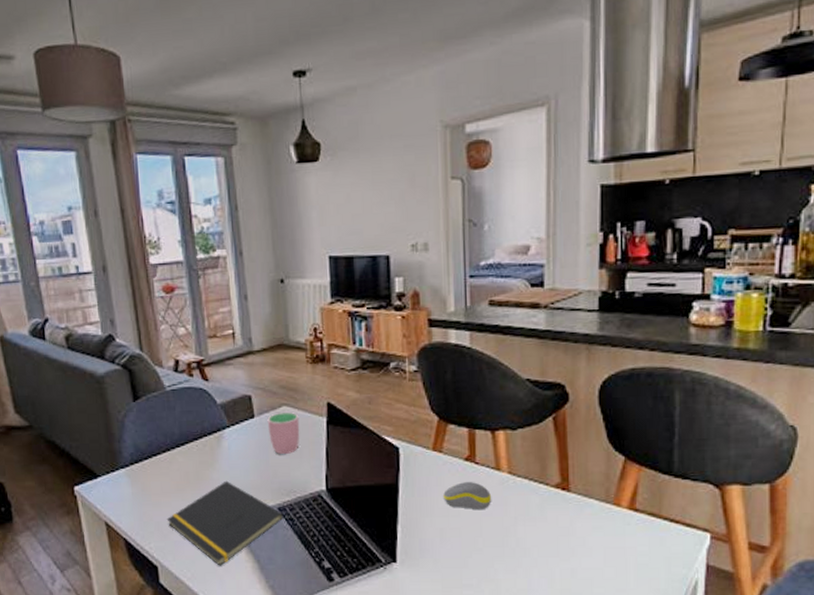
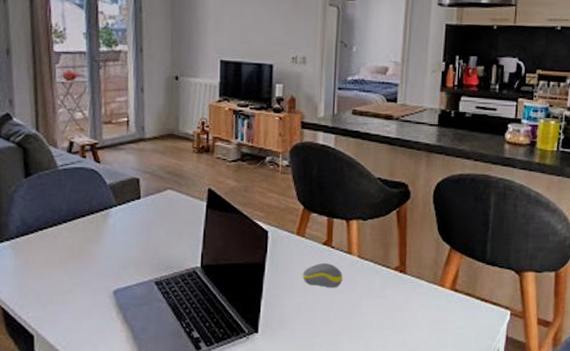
notepad: present [166,480,284,566] -> none [47,255,160,335]
cup: present [267,411,300,455] -> none [152,195,182,234]

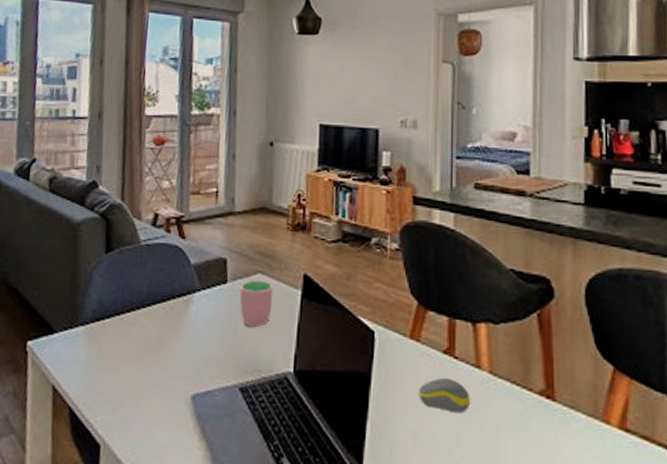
cup: none [152,195,182,234] -> present [239,279,274,328]

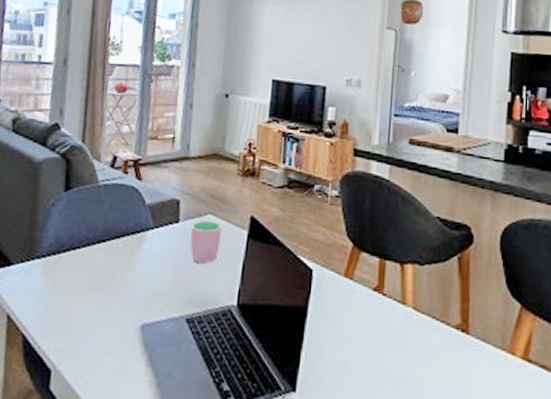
computer mouse: present [419,378,471,413] -> none [349,313,396,344]

